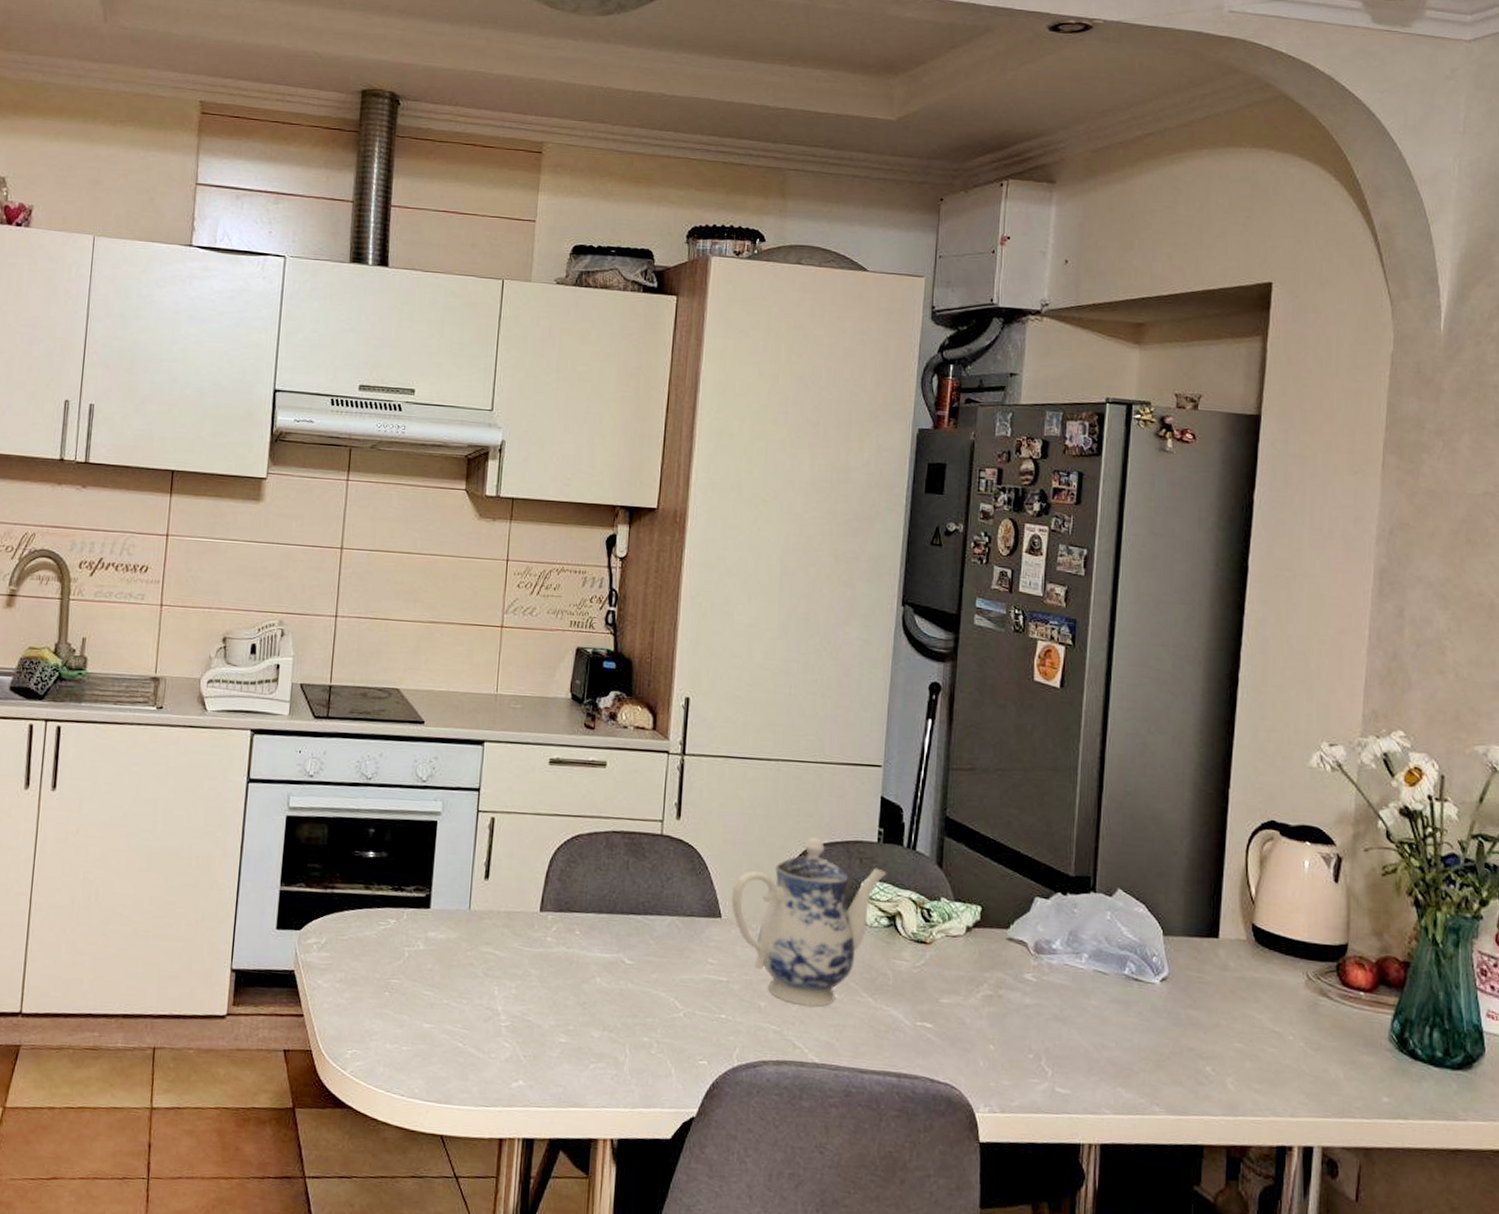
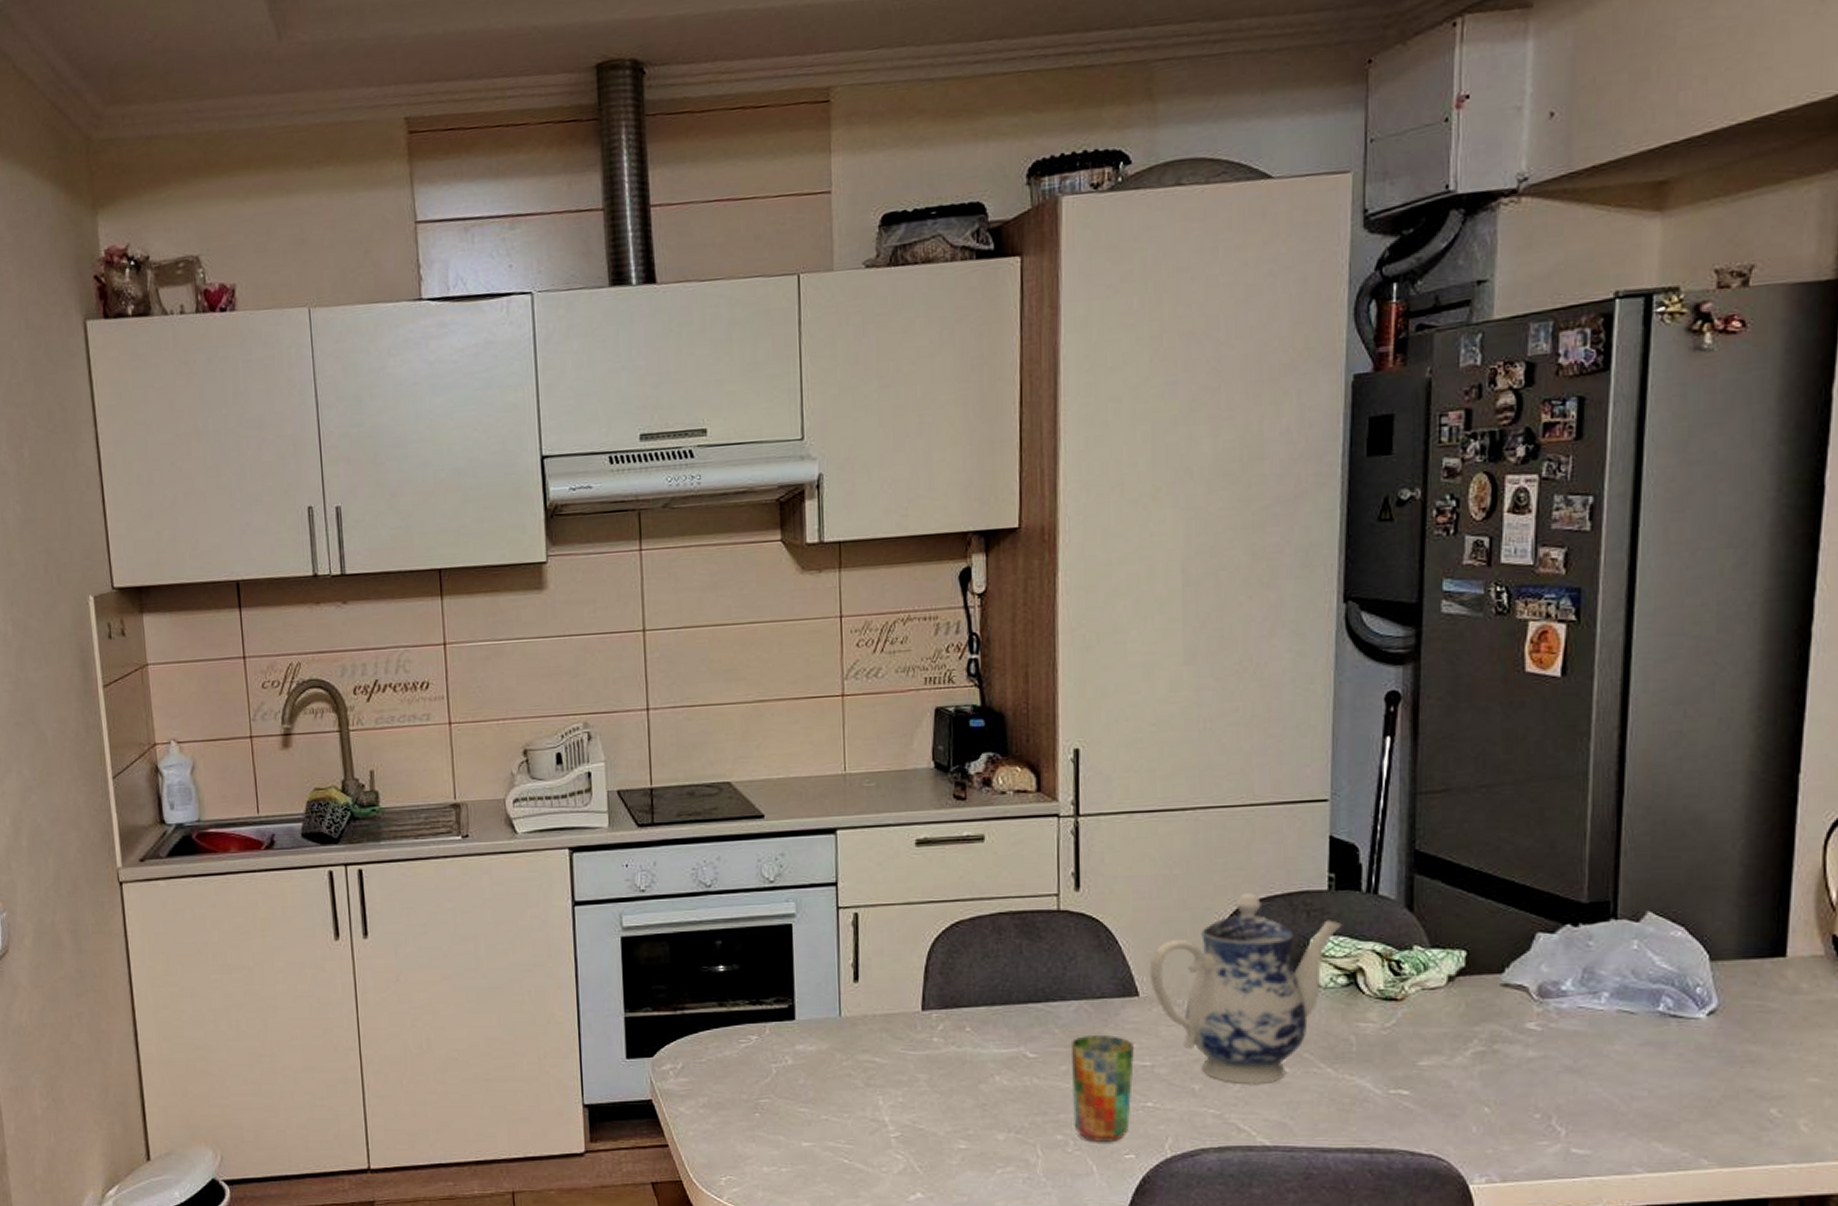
cup: none [659,948,715,1048] -> present [1070,1034,1135,1142]

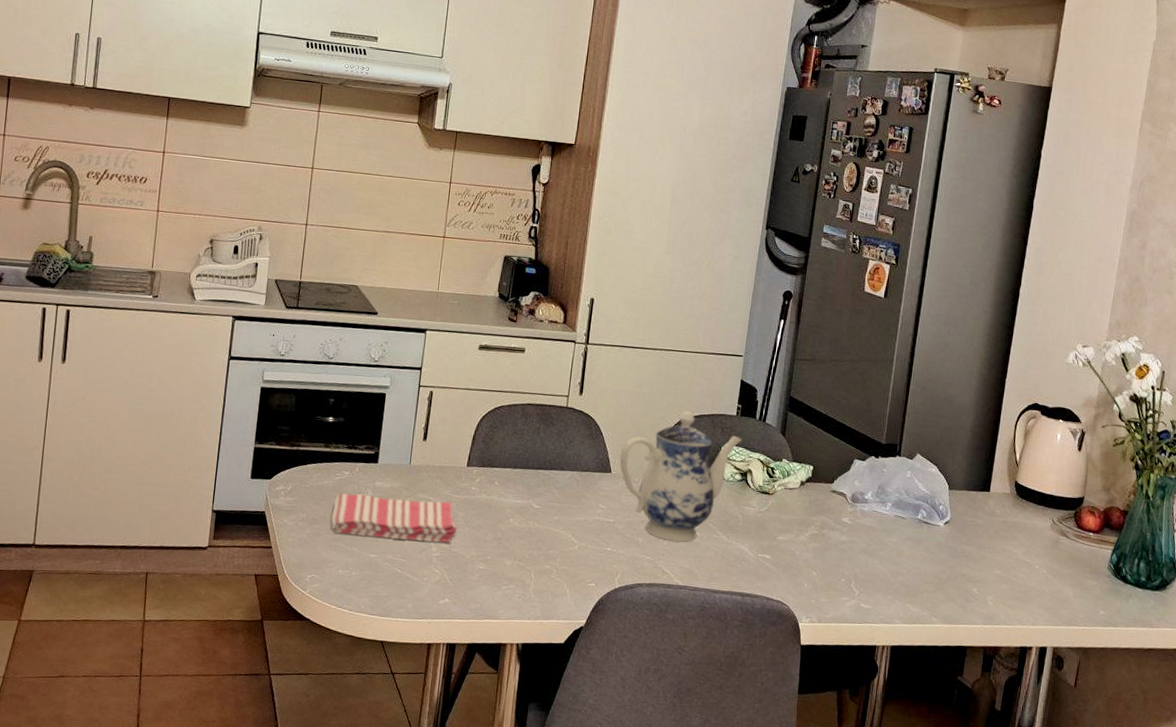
dish towel: none [742,1061,921,1120] -> present [331,493,458,543]
cup: present [1070,1034,1135,1142] -> none [558,496,605,573]

